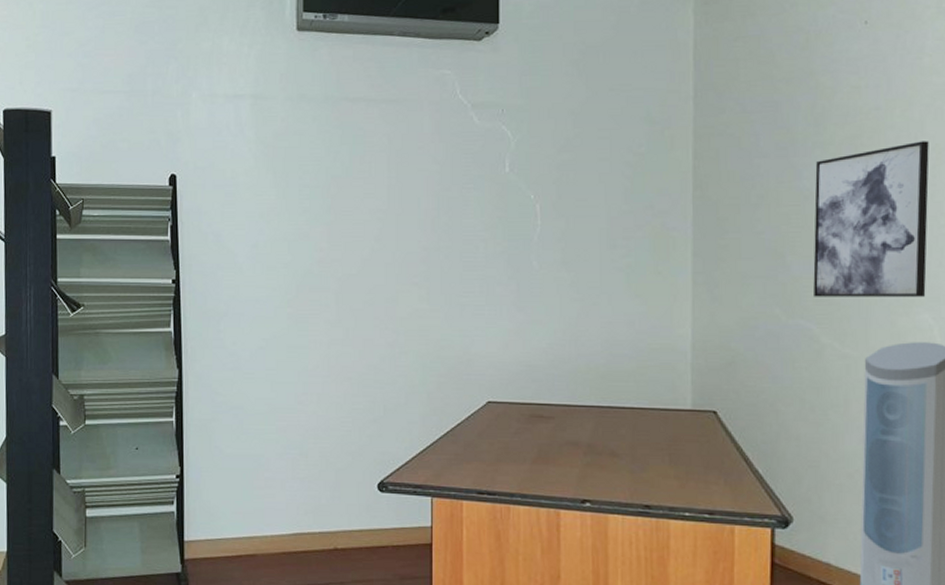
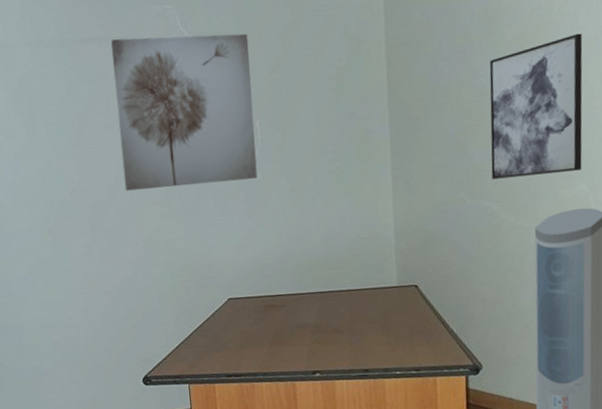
wall art: none [379,100,535,268] -> present [110,33,258,191]

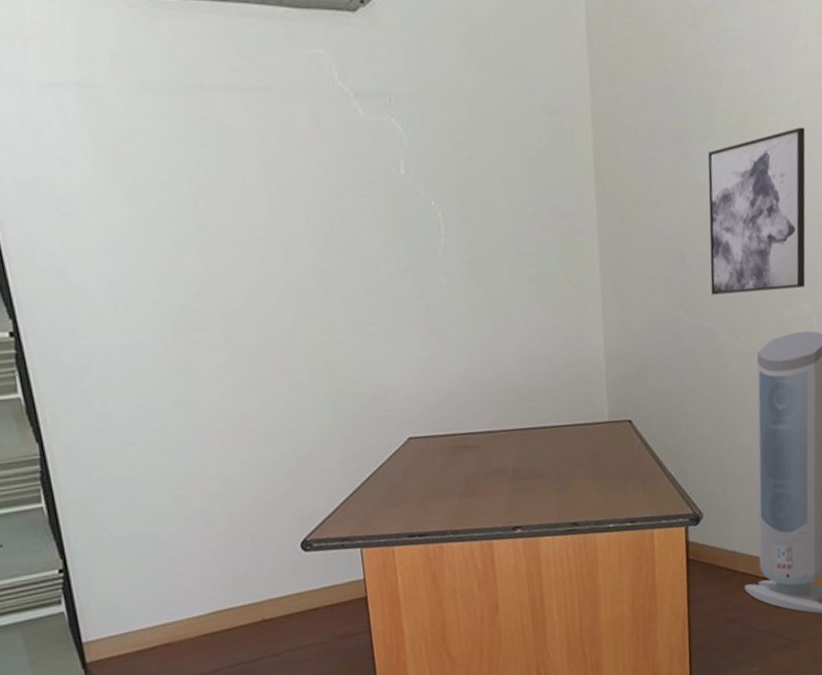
wall art: present [110,33,258,191] -> none [244,88,442,296]

